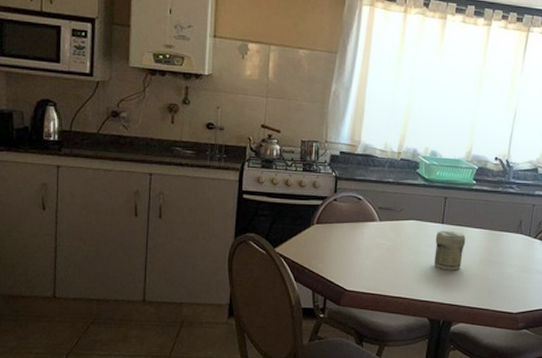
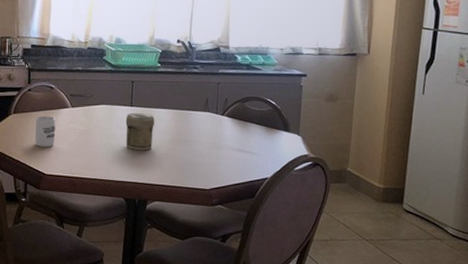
cup: none [338,228,362,263] -> present [35,115,56,148]

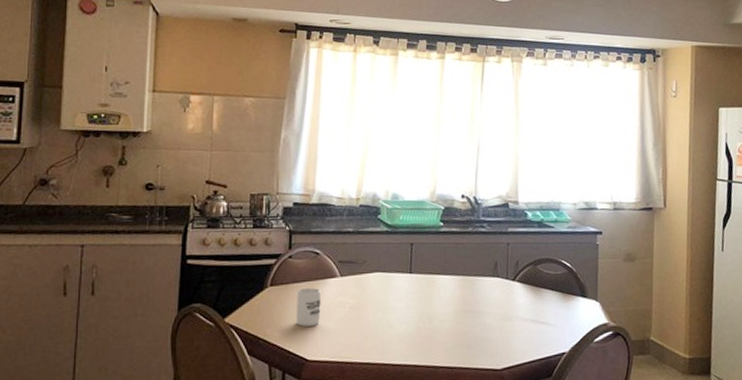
jar: present [125,112,155,151] -> none [404,280,438,327]

